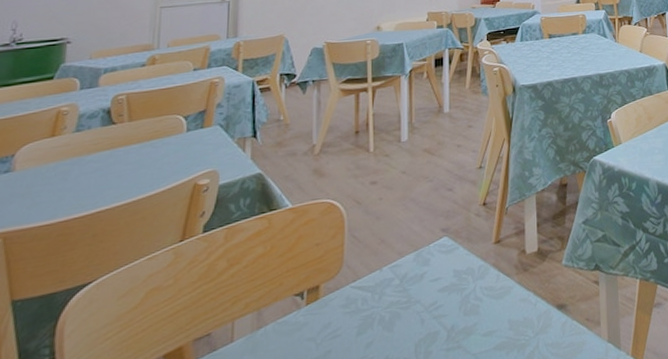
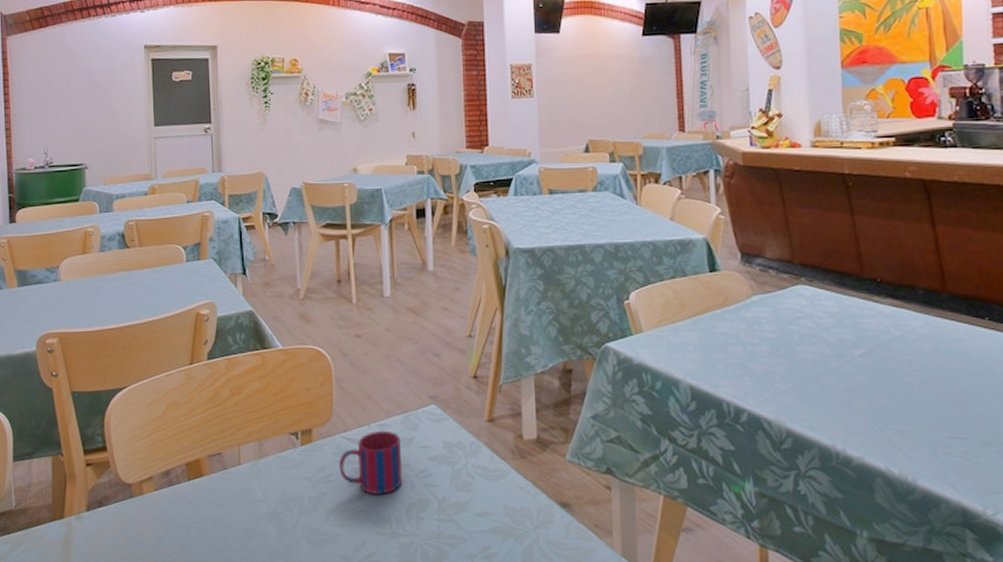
mug: none [347,271,412,340] -> present [339,430,402,495]

